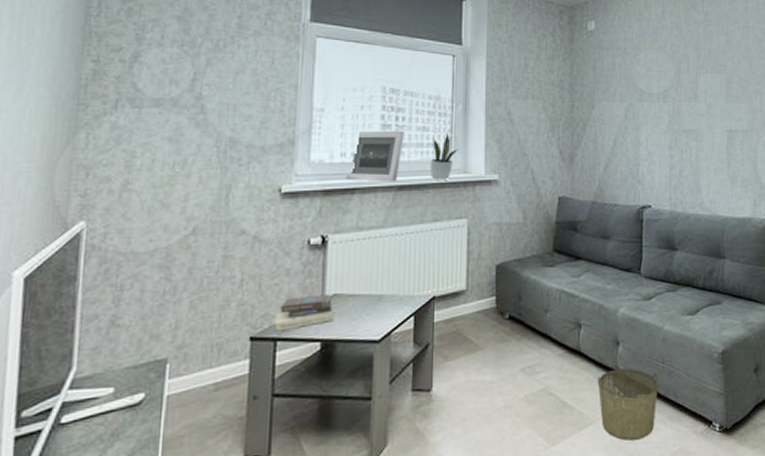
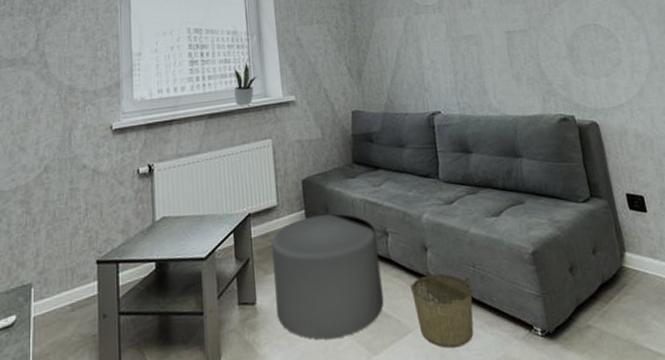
books: present [274,294,334,332] -> none [115,217,165,255]
picture frame: present [344,130,404,182] -> none [163,64,210,114]
pouf: none [454,302,569,429] -> present [271,213,384,340]

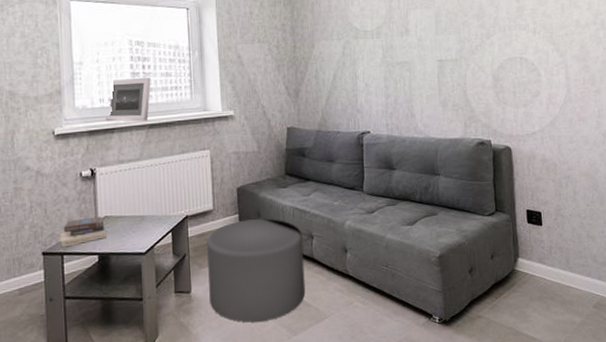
books: none [115,217,165,255] -> present [60,216,107,248]
picture frame: none [163,64,210,114] -> present [105,77,151,122]
potted plant: present [233,62,257,106] -> none [174,76,198,118]
basket: present [410,273,474,348] -> none [329,271,384,331]

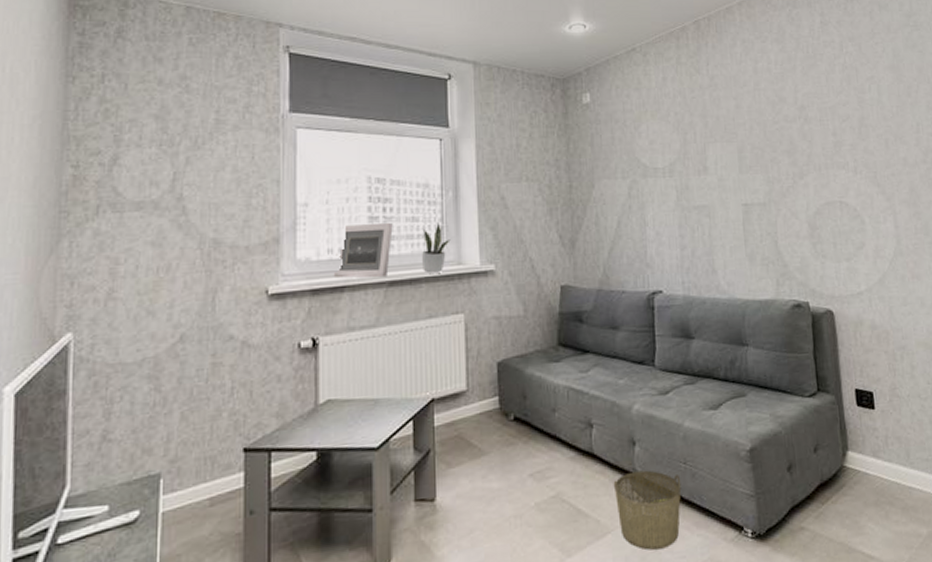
books: present [60,216,107,248] -> none [268,400,329,442]
potted plant: none [174,76,198,118] -> present [422,221,451,273]
pouf: present [207,218,306,323] -> none [457,401,583,541]
basket: none [329,271,384,331] -> present [613,470,682,550]

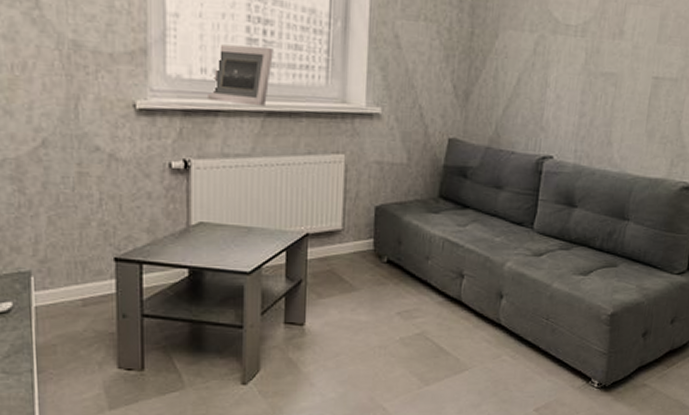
potted plant: present [422,221,451,273] -> none [304,53,336,109]
basket: present [613,470,682,550] -> none [476,321,541,388]

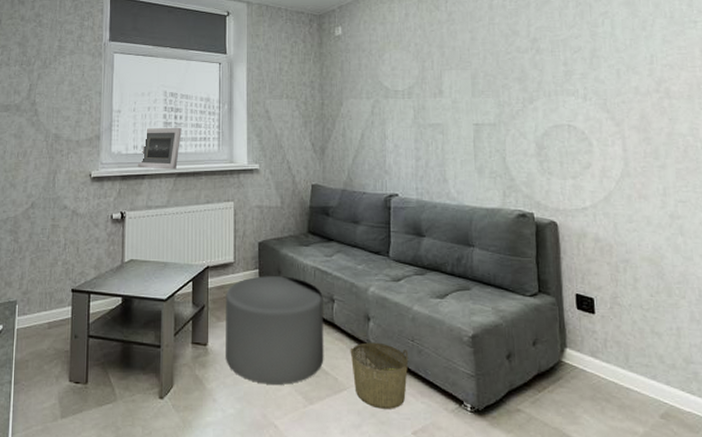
pouf: none [327,247,451,366] -> present [226,276,324,385]
basket: none [476,321,541,388] -> present [350,342,409,409]

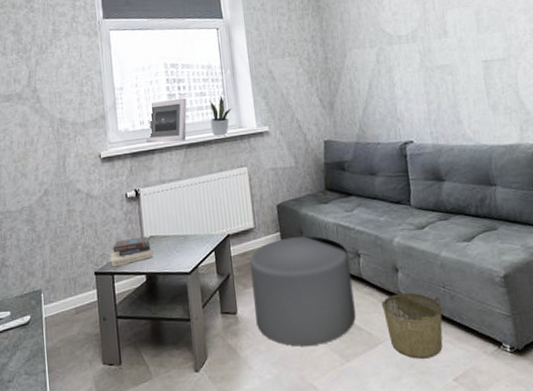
books: none [88,259,131,287] -> present [110,236,153,268]
potted plant: none [203,128,225,168] -> present [209,94,232,136]

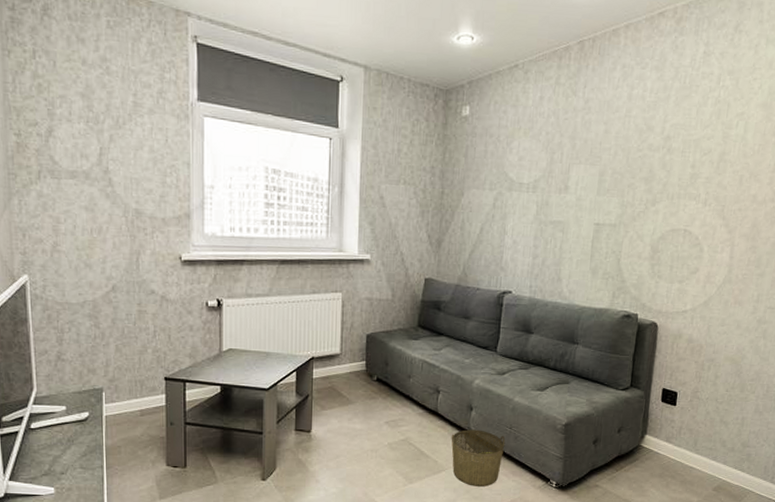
books: present [110,236,153,268] -> none [183,348,230,375]
picture frame: present [145,97,187,144] -> none [234,208,286,256]
potted plant: present [209,94,232,136] -> none [309,213,334,257]
pouf: present [250,236,356,347] -> none [329,367,429,467]

